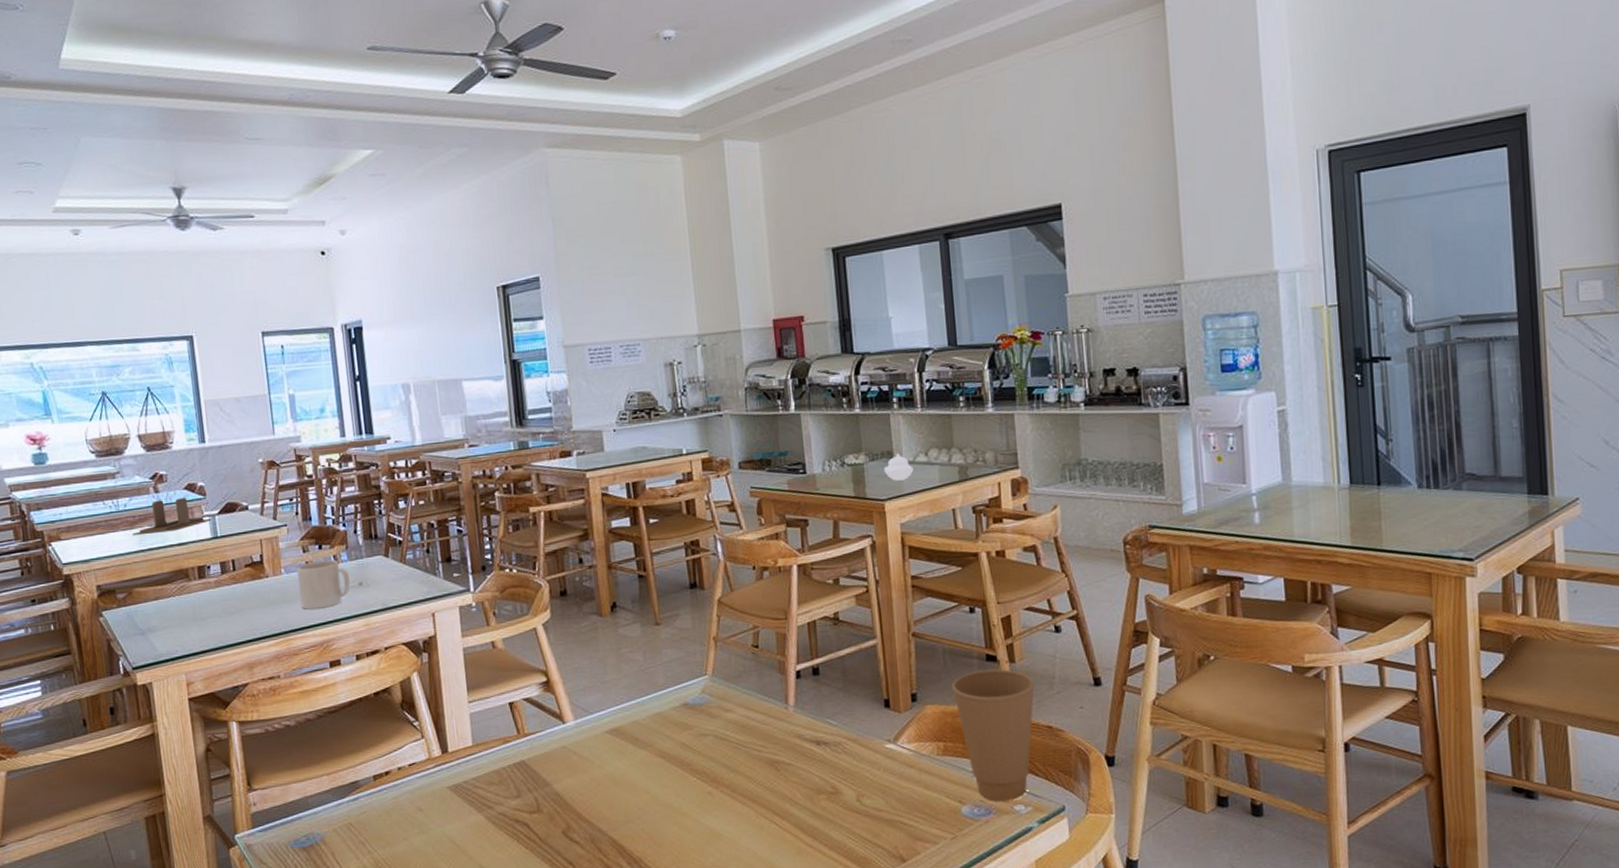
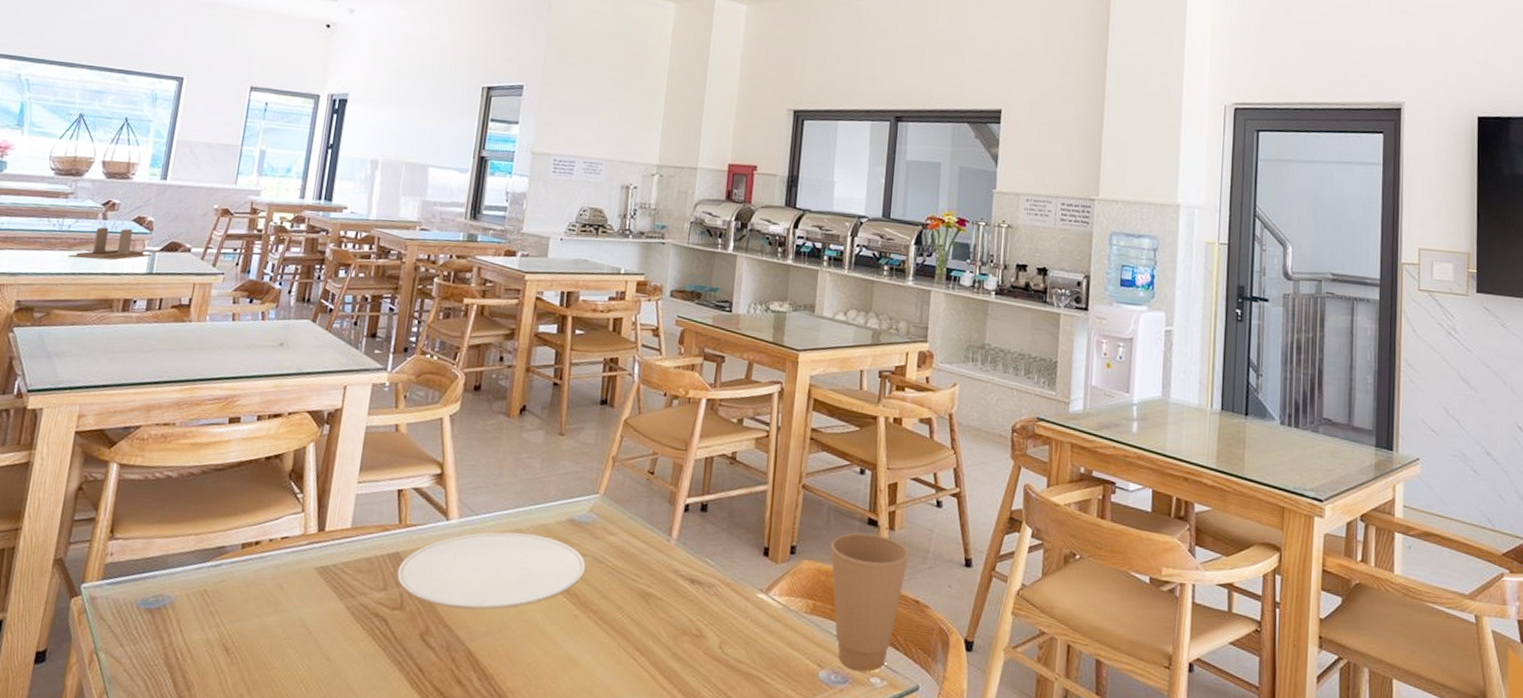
mug: present [296,559,350,610] -> none [216,314,272,363]
plate: none [526,723,710,804] -> present [397,531,586,610]
sugar bowl: present [883,454,914,481] -> none [803,308,832,335]

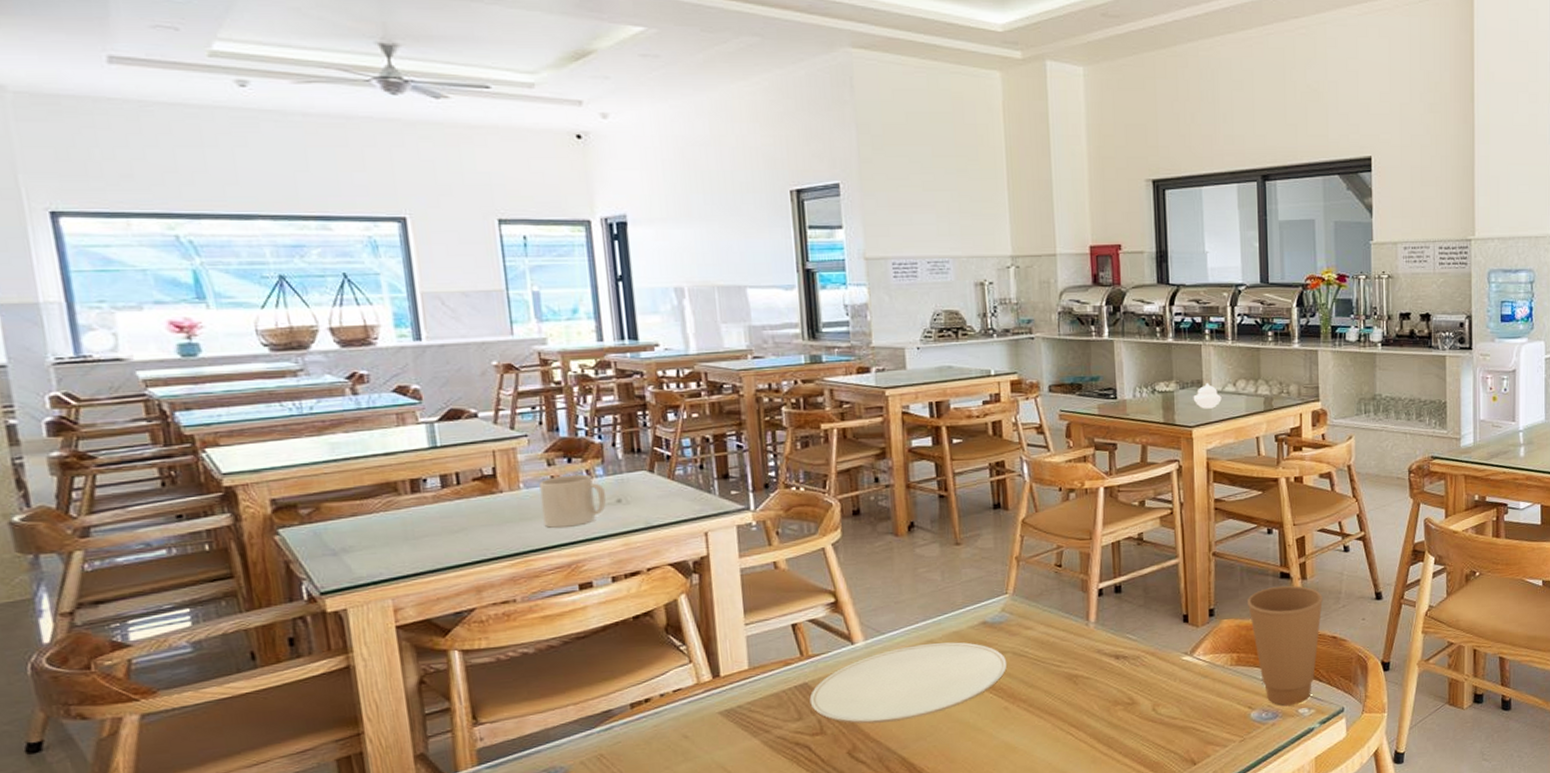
napkin holder: present [68,227,152,261] -> none [321,402,430,443]
mug: none [216,314,272,363] -> present [539,474,606,529]
sugar bowl: none [803,308,832,335] -> present [1193,383,1222,409]

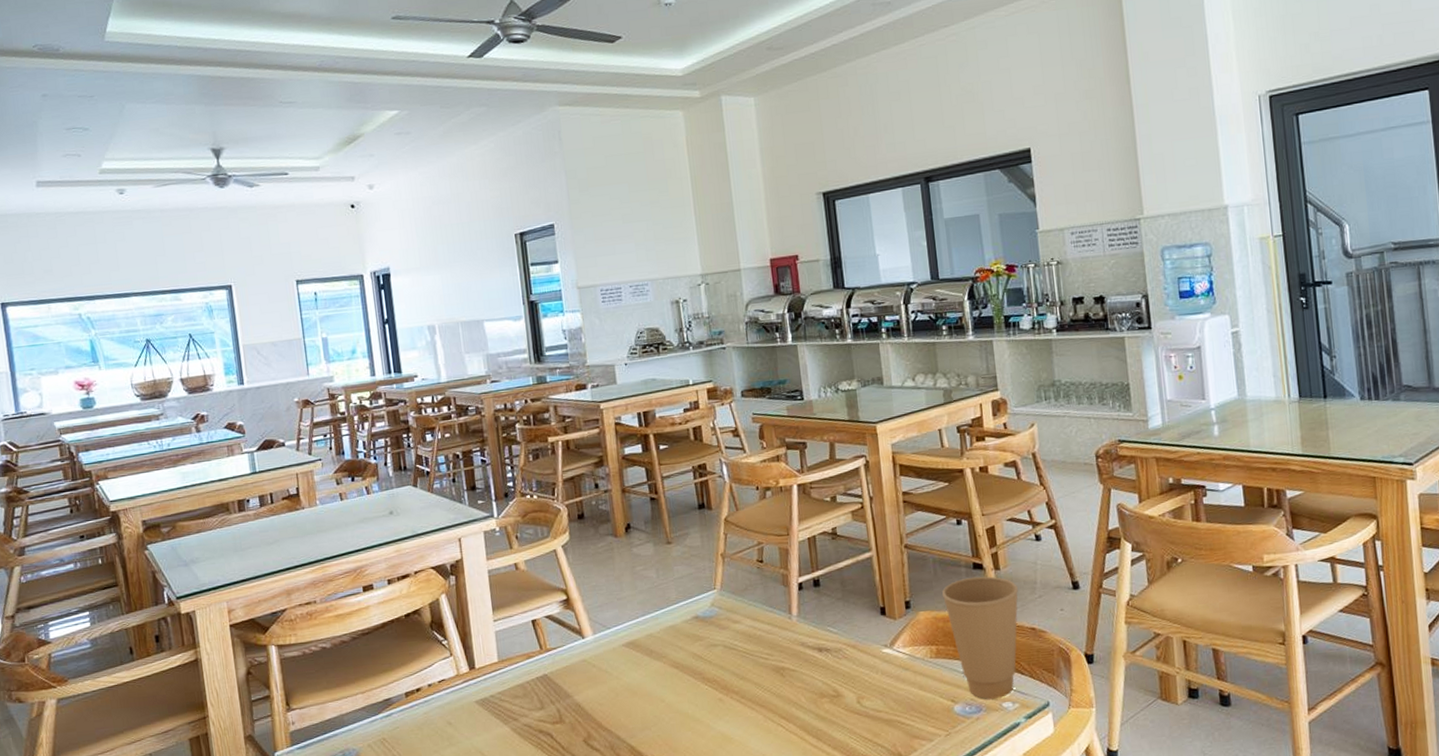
mug: present [539,474,606,529] -> none [331,490,381,539]
plate: present [809,642,1008,724] -> none [549,636,720,714]
sugar bowl: present [1193,383,1222,409] -> none [874,379,902,405]

